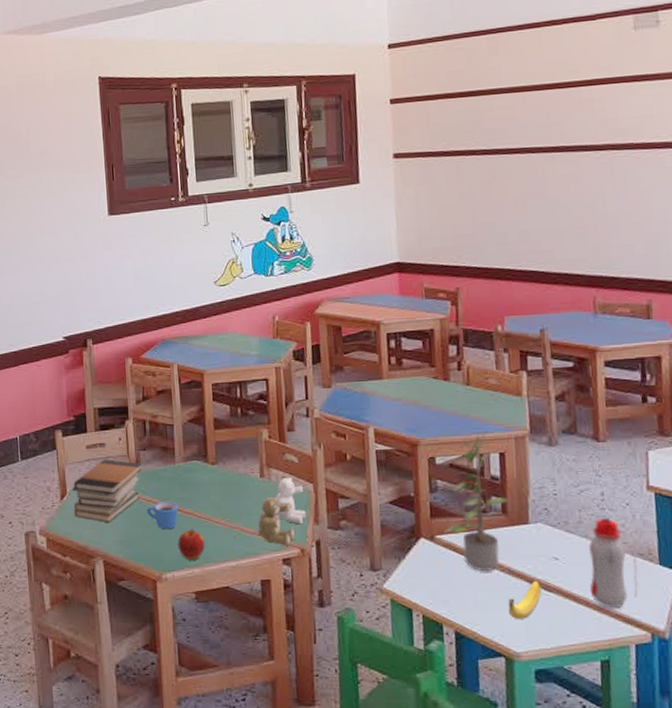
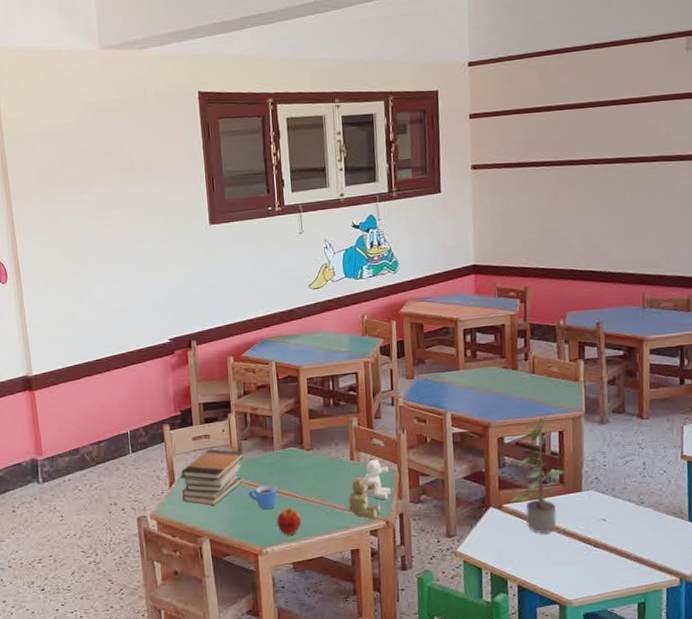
banana: present [508,580,542,619] -> none [562,538,591,572]
water bottle: present [589,517,638,609] -> none [630,483,671,560]

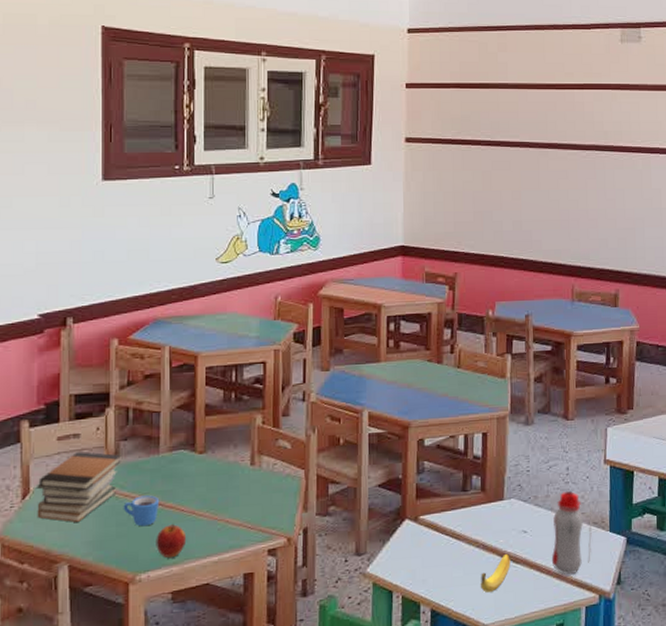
stuffed animal: present [348,459,391,519] -> none [244,464,295,536]
potted plant: present [507,413,566,533] -> none [424,412,488,548]
banana: none [562,538,591,572] -> present [480,553,511,593]
water bottle: none [630,483,671,560] -> present [551,490,593,575]

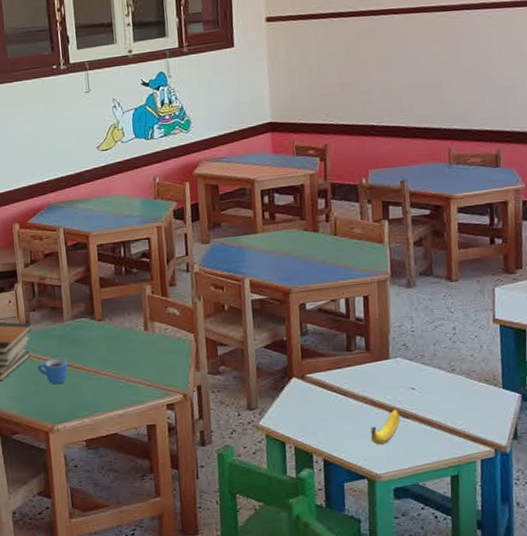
apple: present [156,523,187,559] -> none [68,381,94,412]
water bottle: present [551,490,593,575] -> none [442,349,484,430]

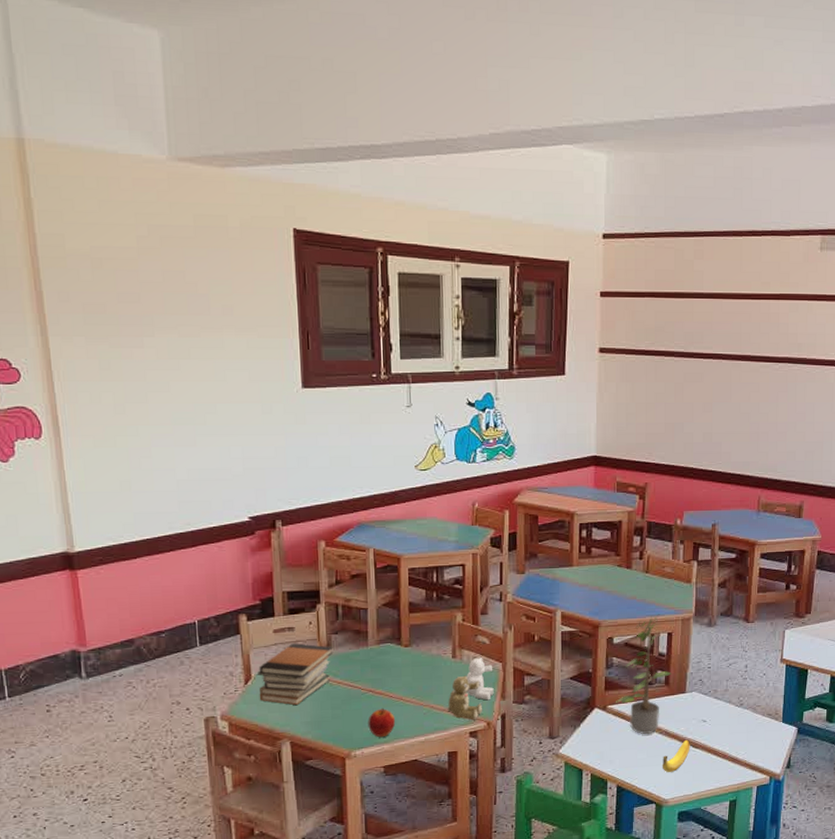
mug: present [37,357,68,385] -> none [337,683,370,710]
apple: none [68,381,94,412] -> present [368,707,396,738]
stuffed animal: none [143,329,188,393] -> present [447,657,494,720]
potted plant: none [311,277,372,404] -> present [612,614,672,734]

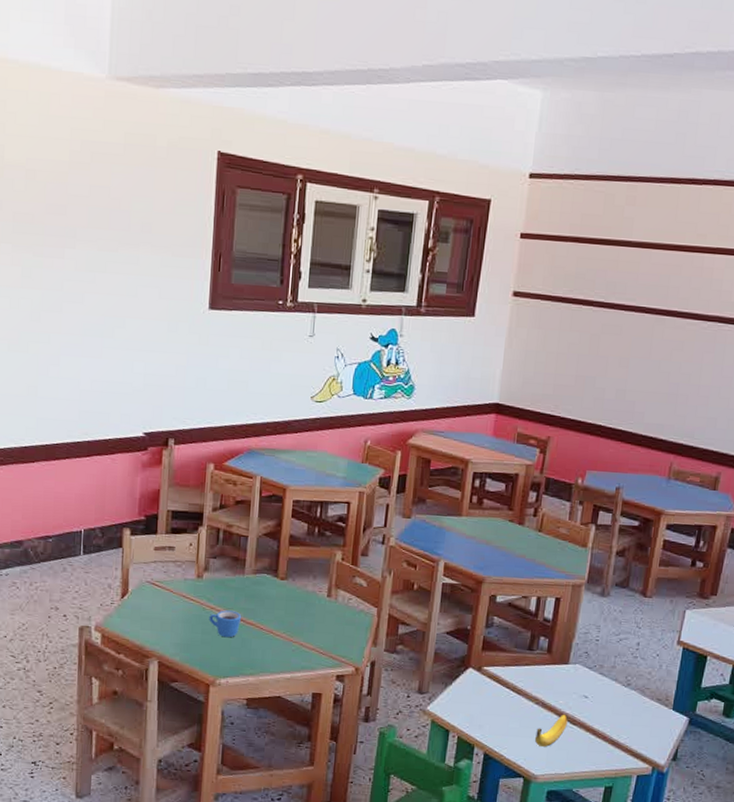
book stack: present [257,643,333,706] -> none [133,563,210,626]
mug: none [337,683,370,710] -> present [208,610,242,638]
apple: present [368,707,396,738] -> none [235,638,264,669]
stuffed animal: present [447,657,494,720] -> none [316,599,367,664]
potted plant: present [612,614,672,734] -> none [488,576,556,702]

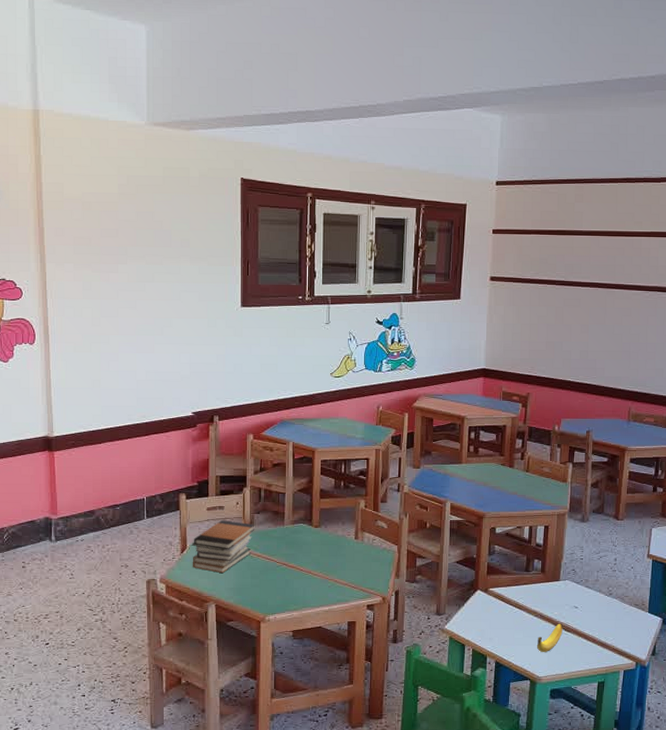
book stack: none [133,563,210,626] -> present [192,520,255,574]
mug: present [208,610,242,638] -> none [256,557,284,580]

